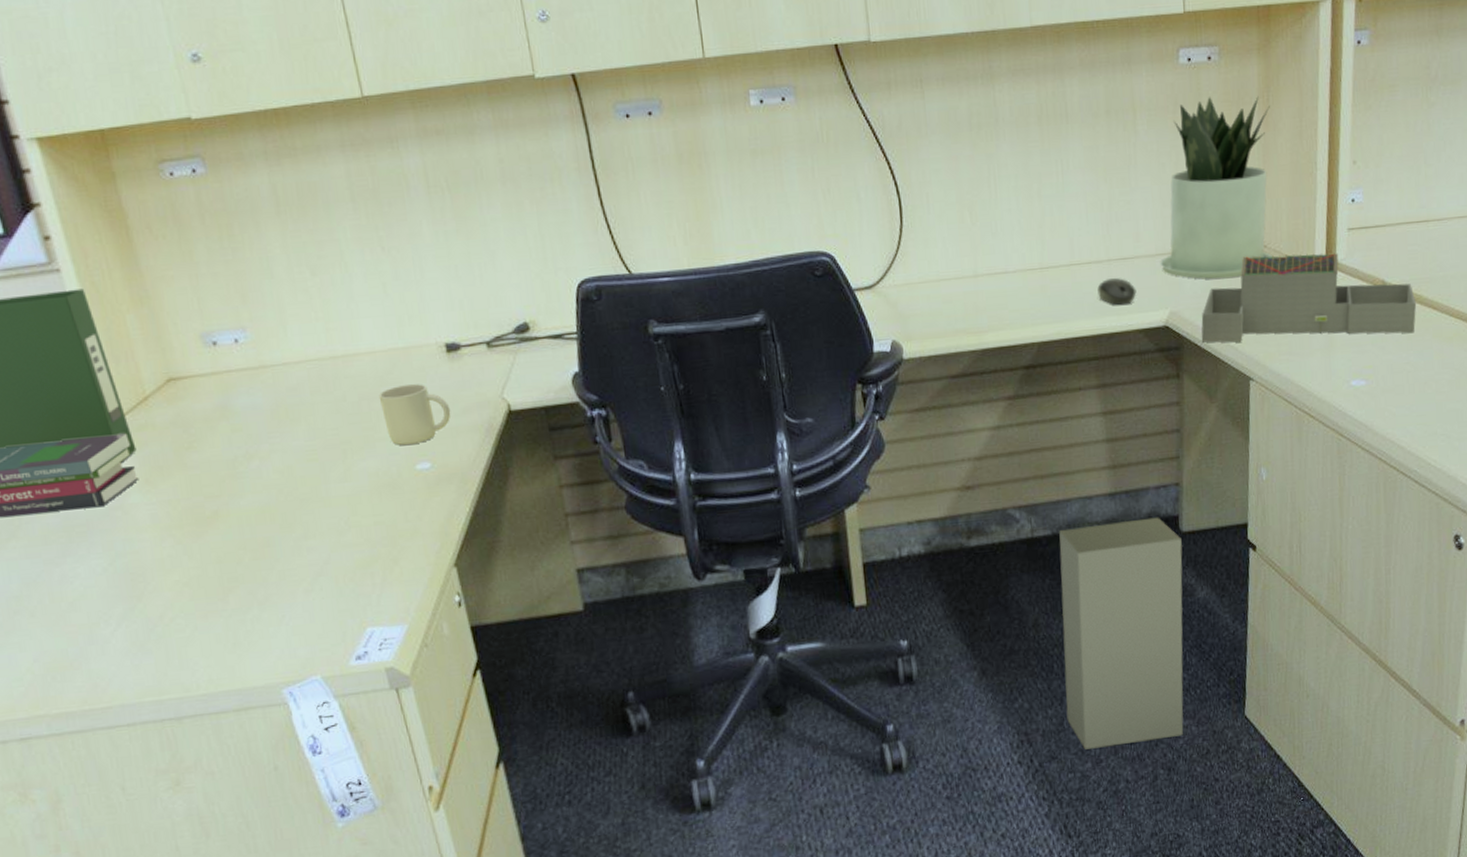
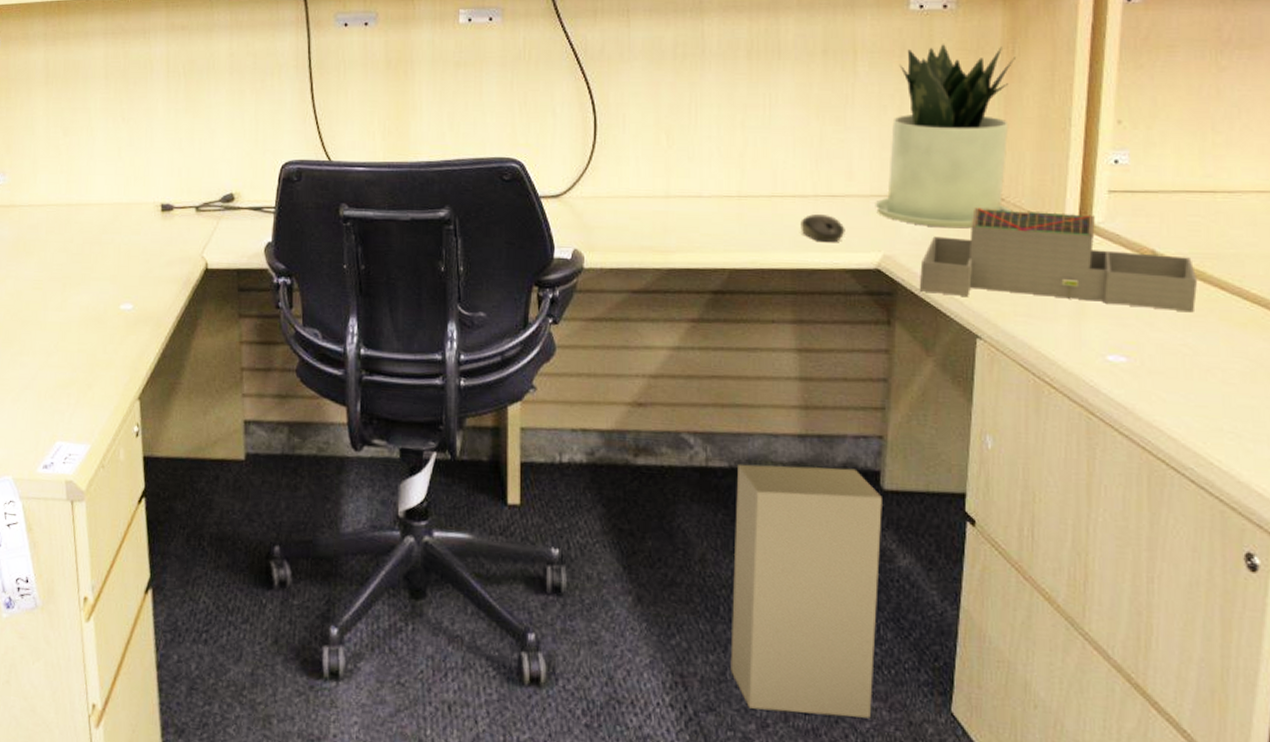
mug: present [378,384,451,446] -> none [99,235,157,287]

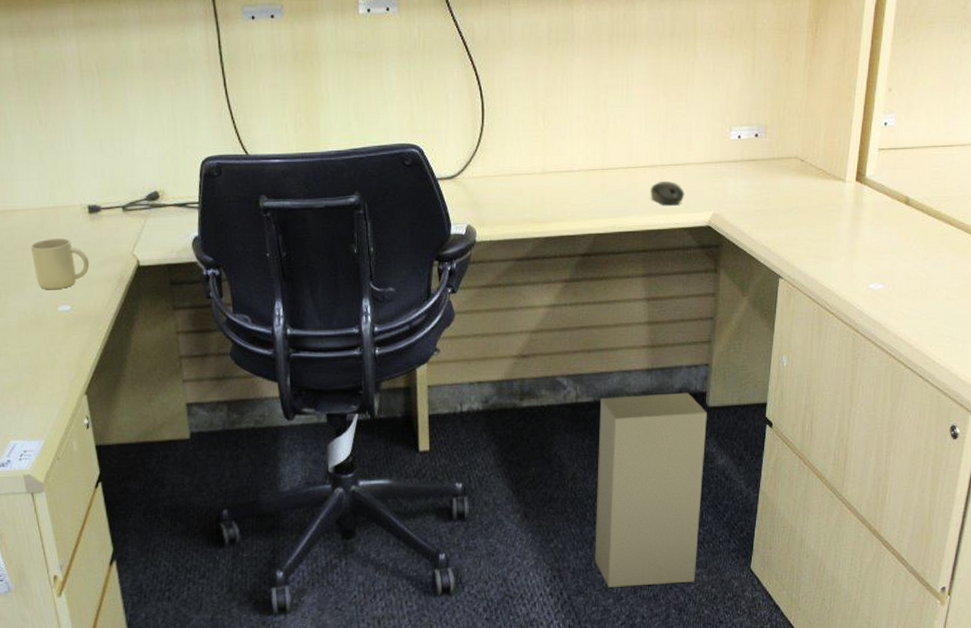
mug: none [99,235,157,287] -> present [30,239,90,290]
planter: present [875,44,1015,229] -> none [708,25,818,188]
architectural model: present [919,207,1198,313] -> none [739,168,936,245]

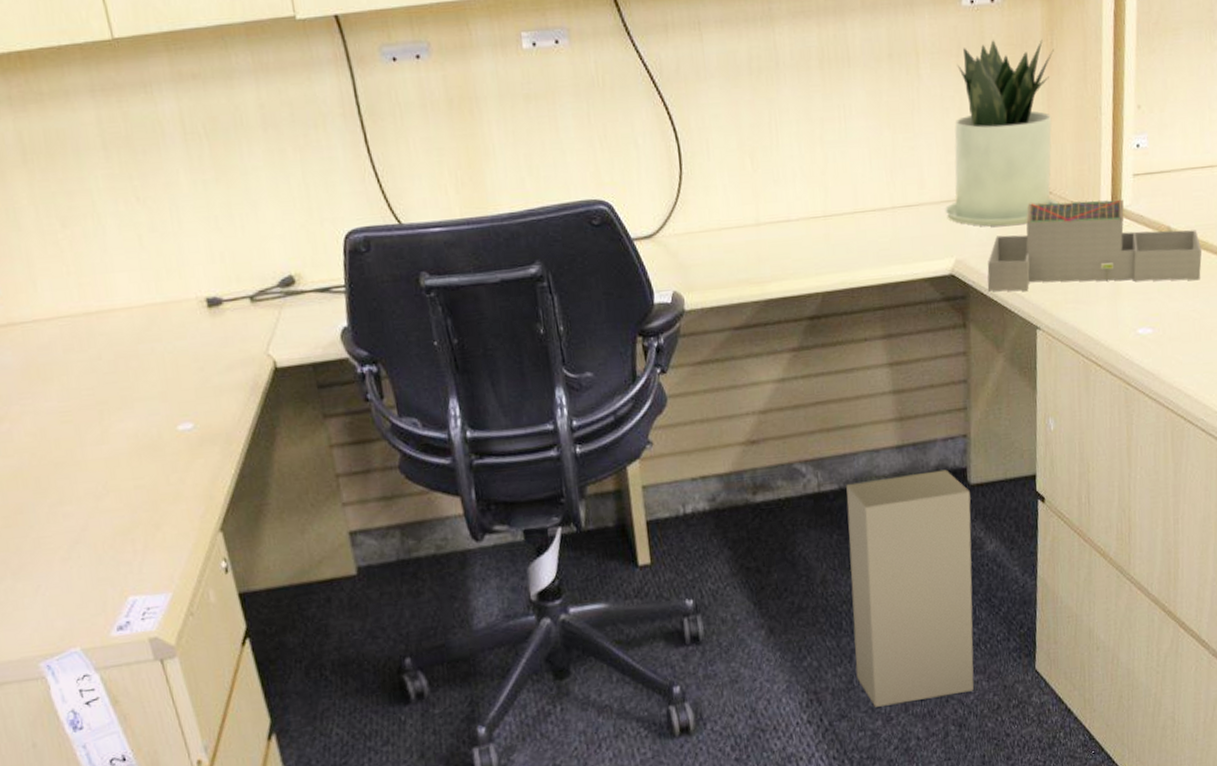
mug: present [30,239,90,290] -> none [136,340,214,406]
computer mouse: present [650,180,685,205] -> none [882,225,922,253]
planter: none [708,25,818,188] -> present [945,39,1059,227]
architectural model: none [739,168,936,245] -> present [987,199,1202,292]

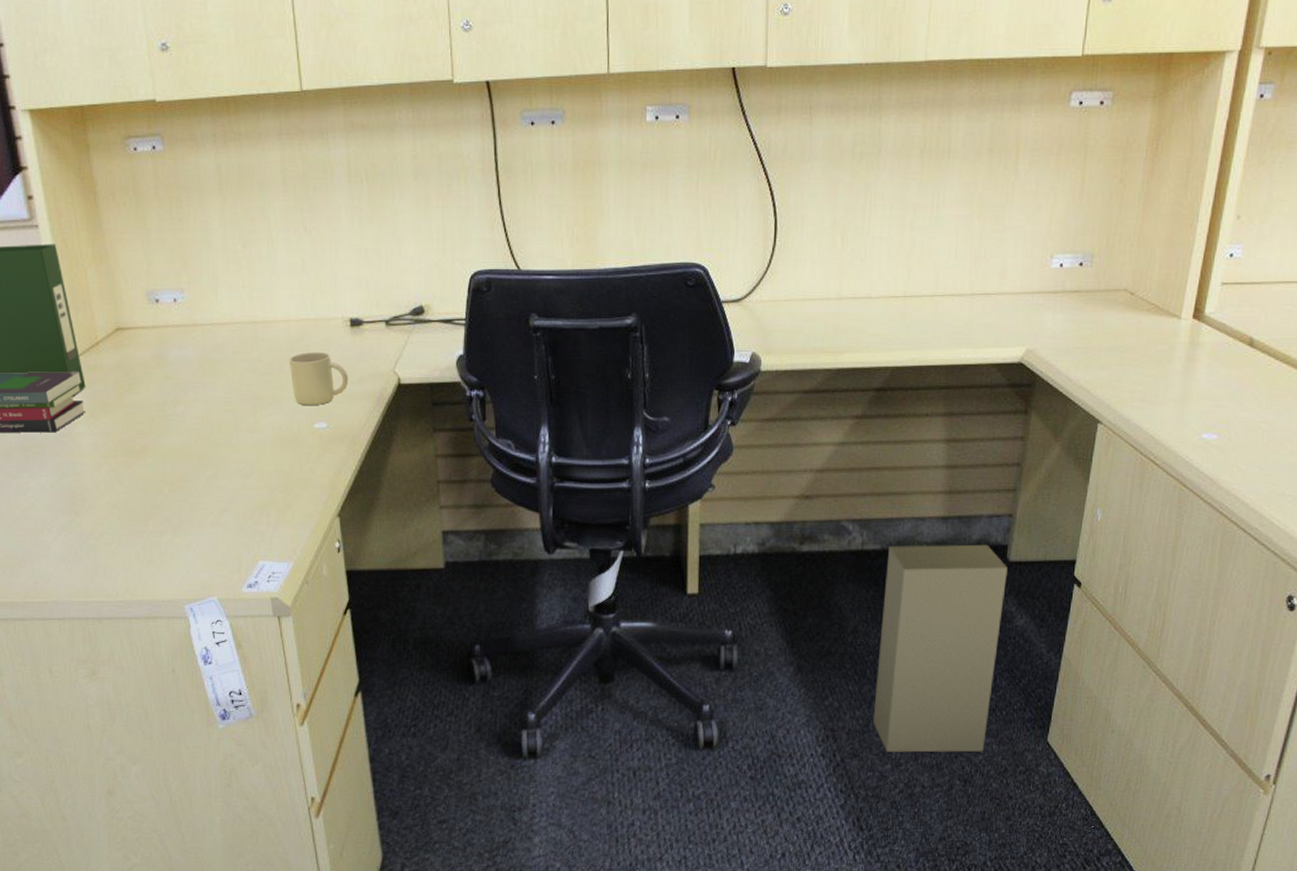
mug: none [136,340,214,406] -> present [289,352,349,406]
planter: present [945,39,1059,227] -> none [1023,141,1158,322]
architectural model: present [987,199,1202,292] -> none [1054,302,1284,393]

